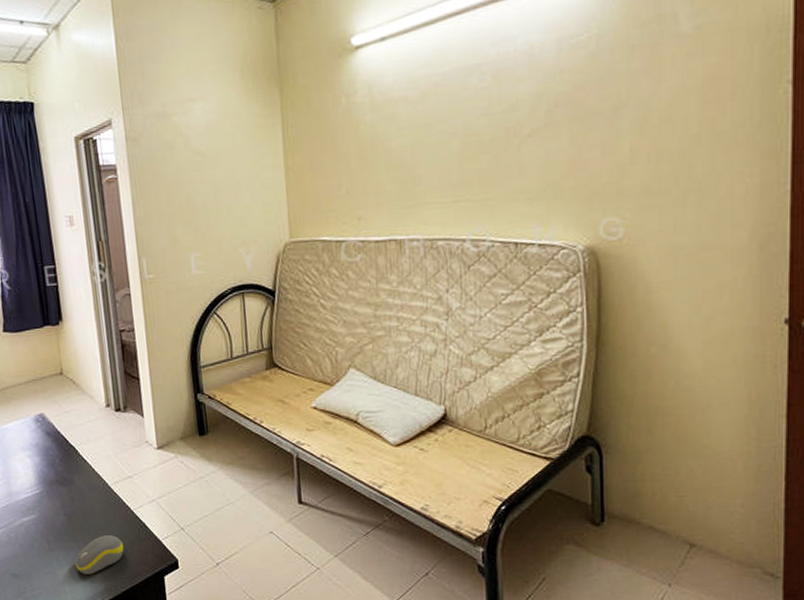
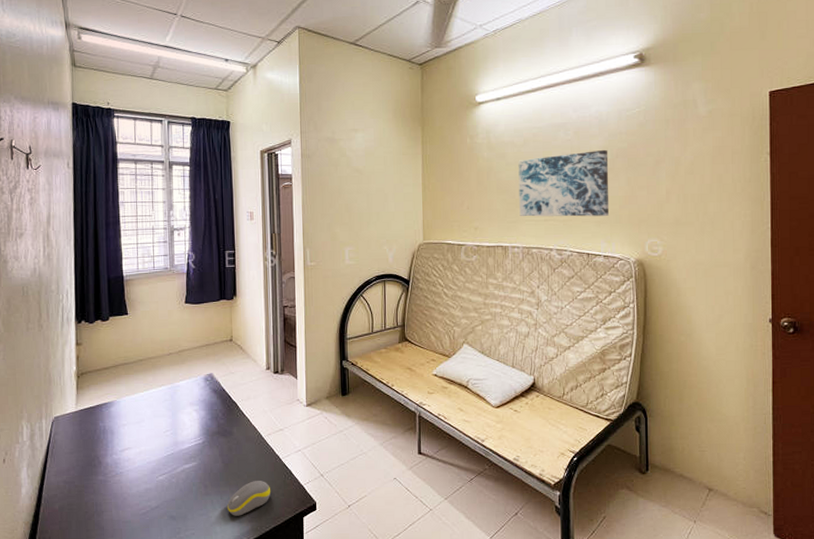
wall art: none [414,96,546,199] -> present [518,149,610,217]

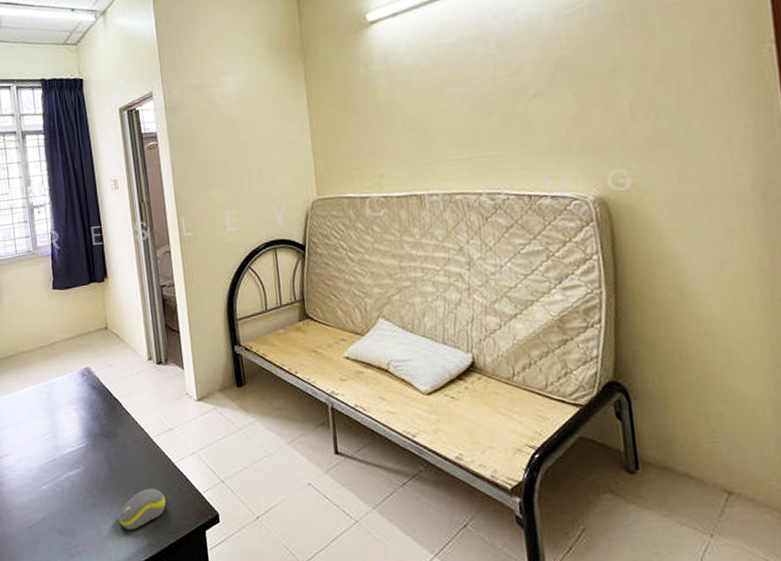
wall art: present [518,149,610,217] -> none [427,61,554,156]

